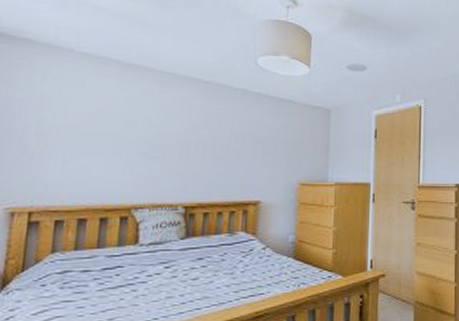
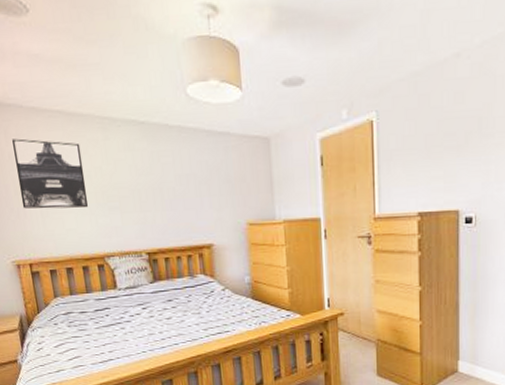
wall art: none [40,79,132,156] -> present [12,138,88,209]

